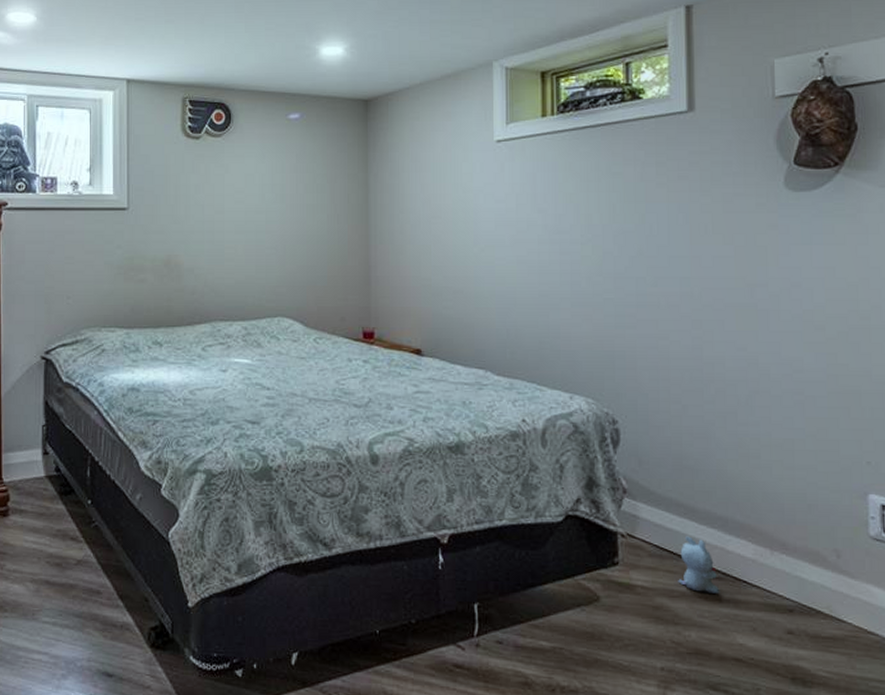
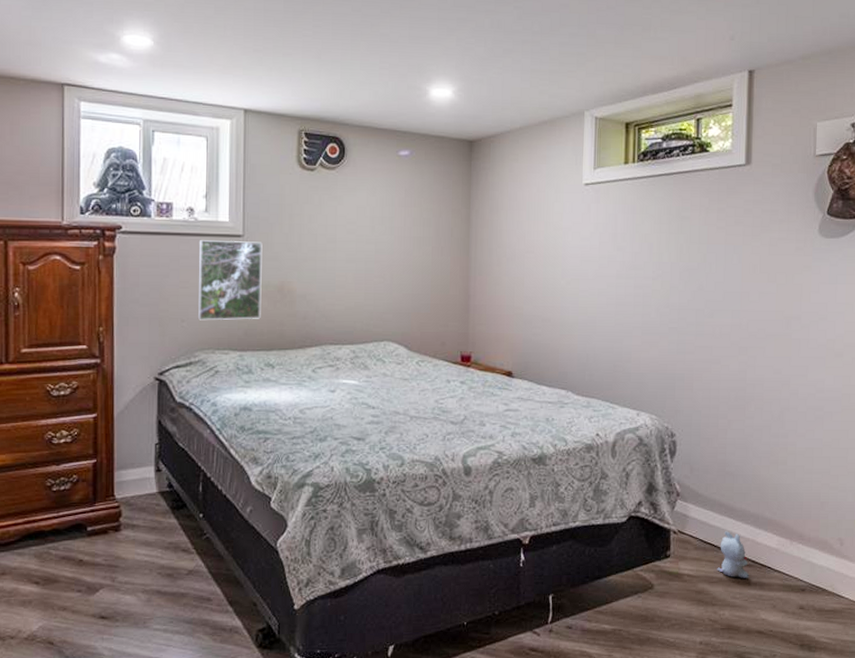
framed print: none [83,214,148,297] -> present [197,240,263,321]

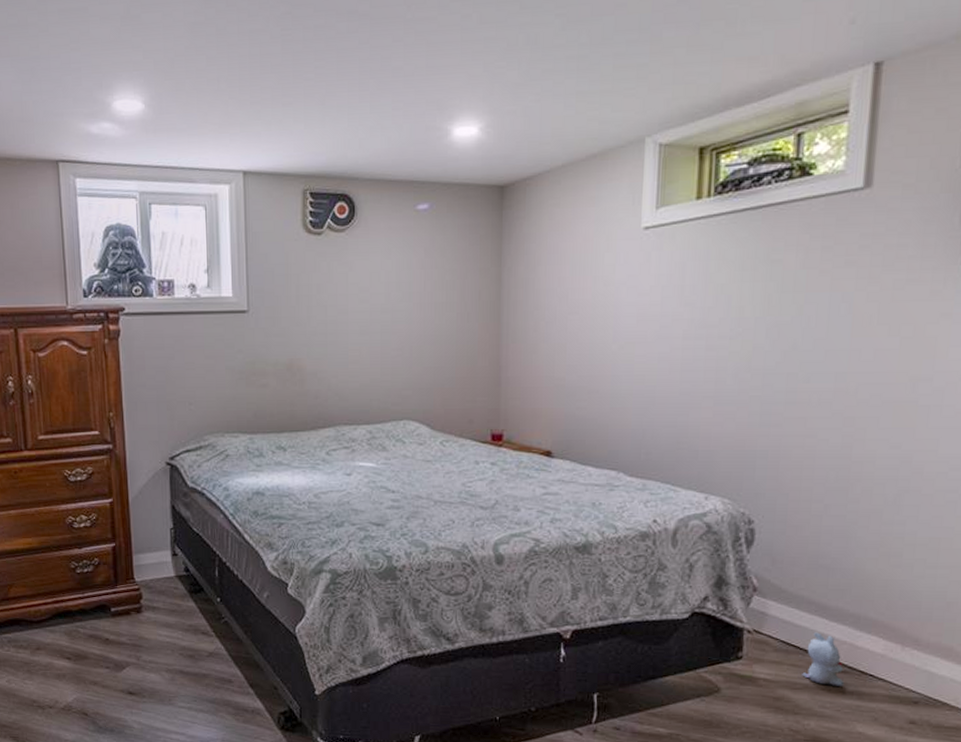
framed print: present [197,240,263,321] -> none [202,317,270,403]

